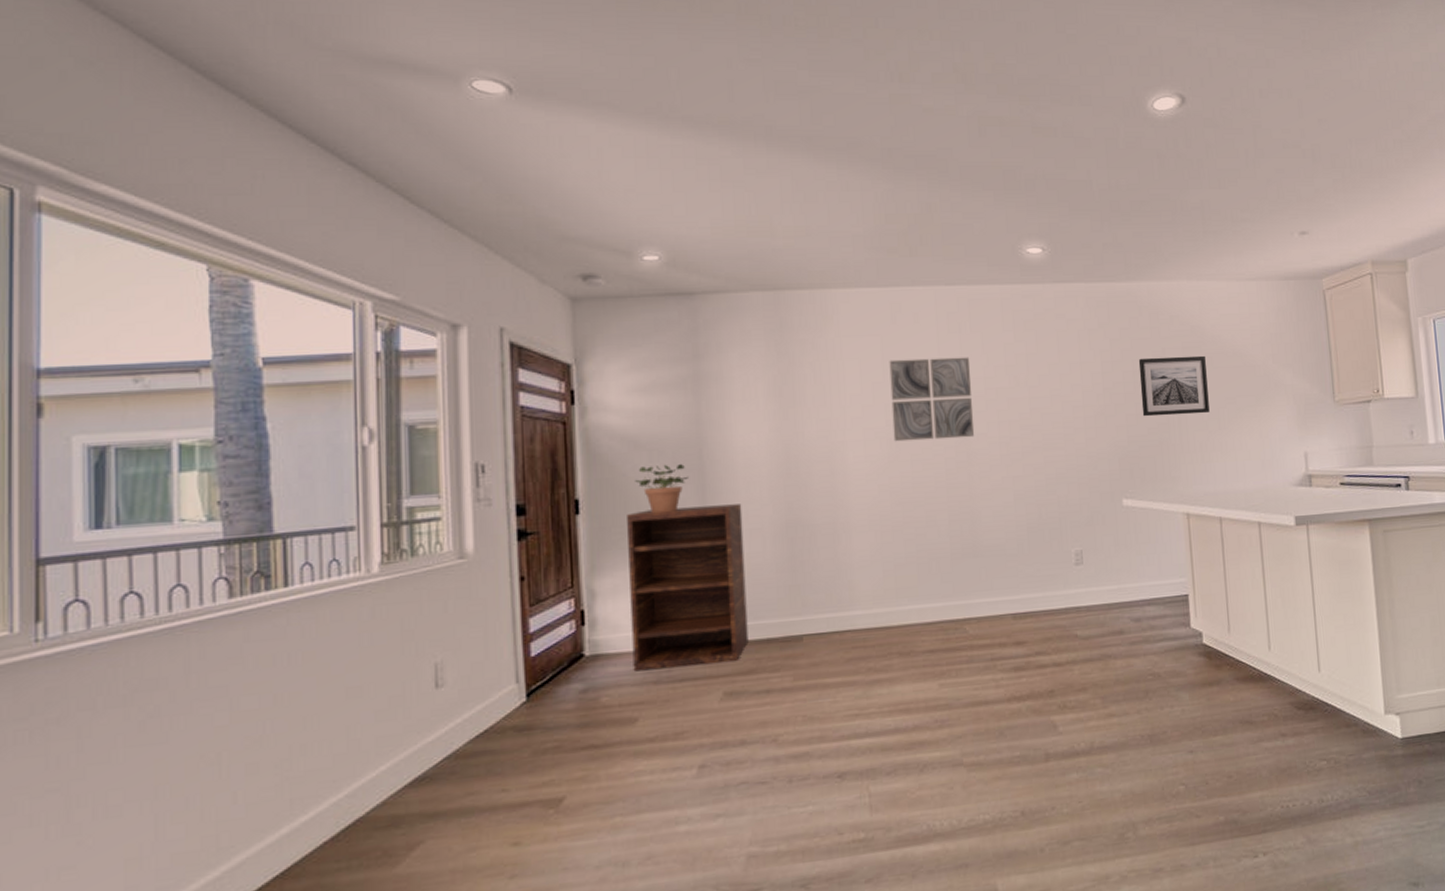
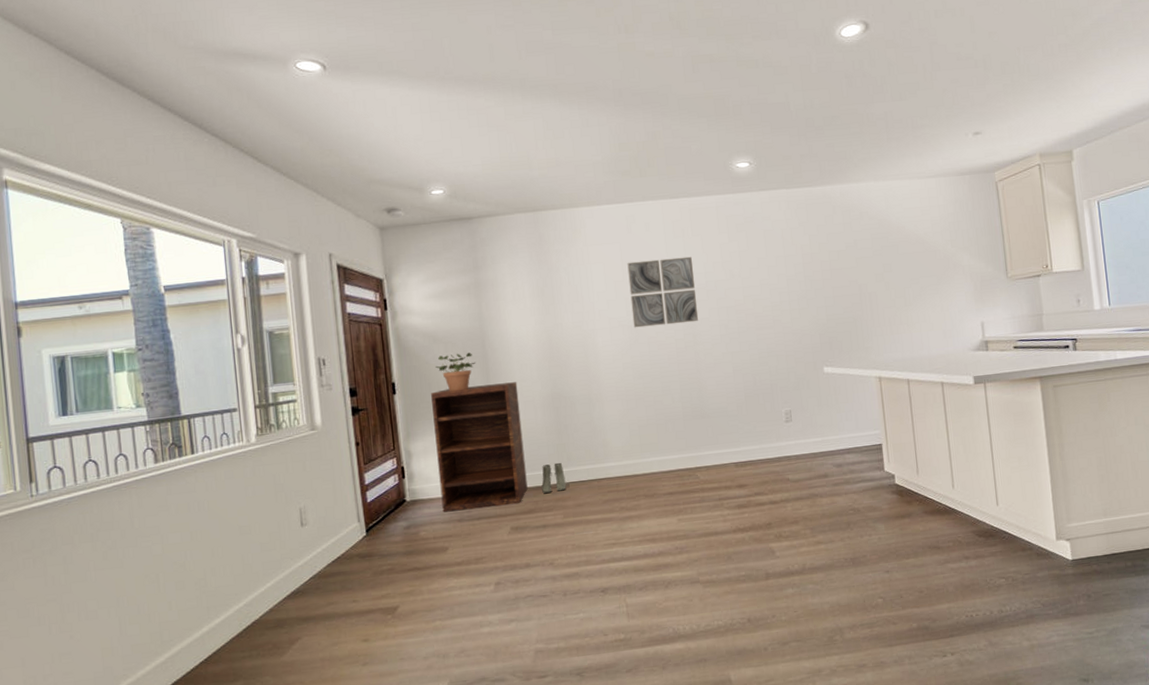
boots: none [767,608,799,648] -> present [541,462,566,493]
wall art: present [1138,355,1210,417] -> none [834,244,897,299]

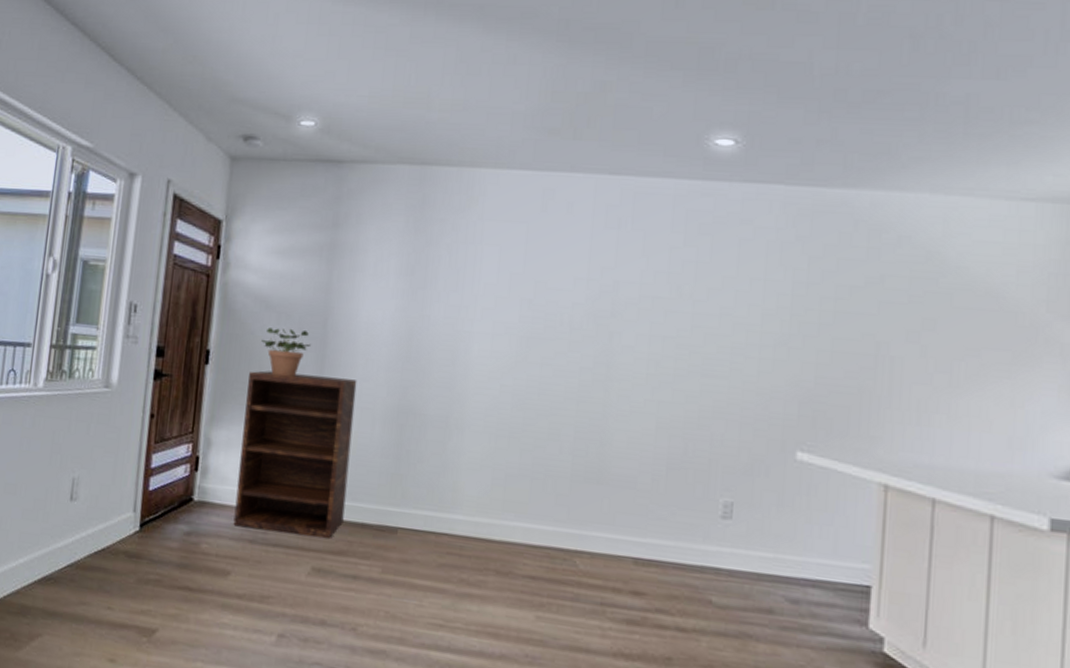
boots: present [541,462,566,493] -> none [361,496,395,537]
wall art: present [627,256,699,328] -> none [525,251,625,349]

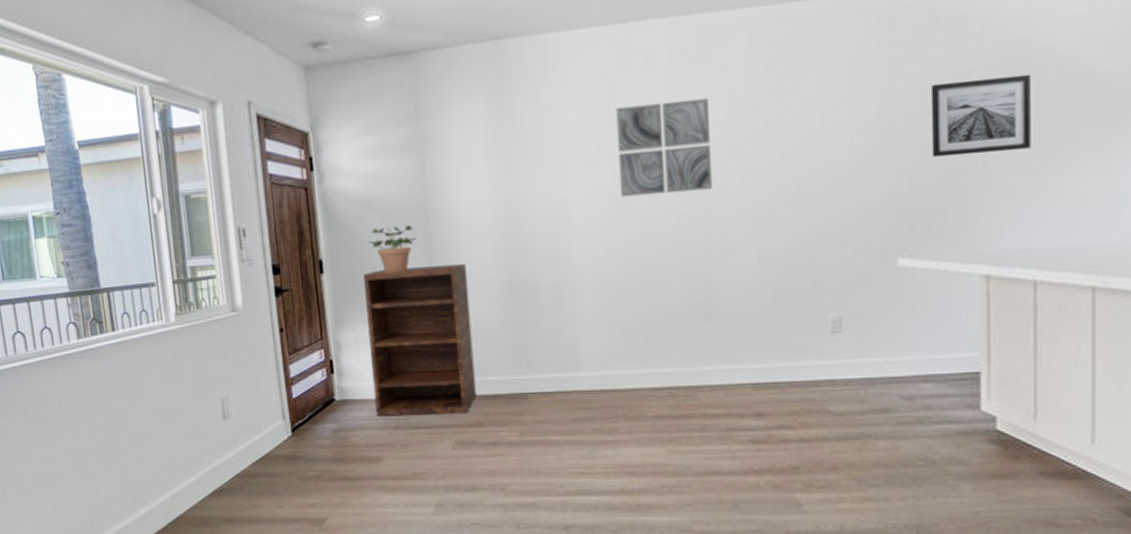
wall art: none [525,251,625,349] -> present [616,97,713,198]
wall art: none [840,283,942,364] -> present [930,73,1031,158]

